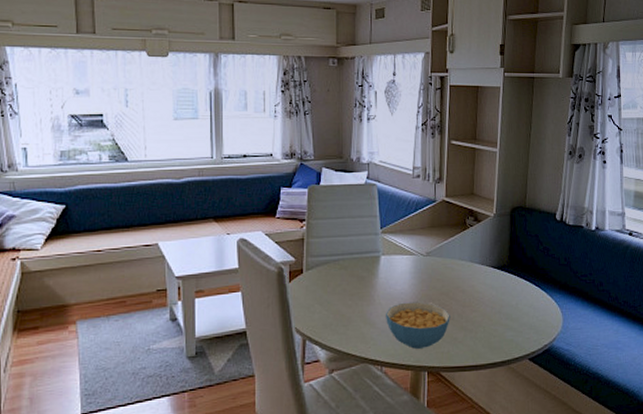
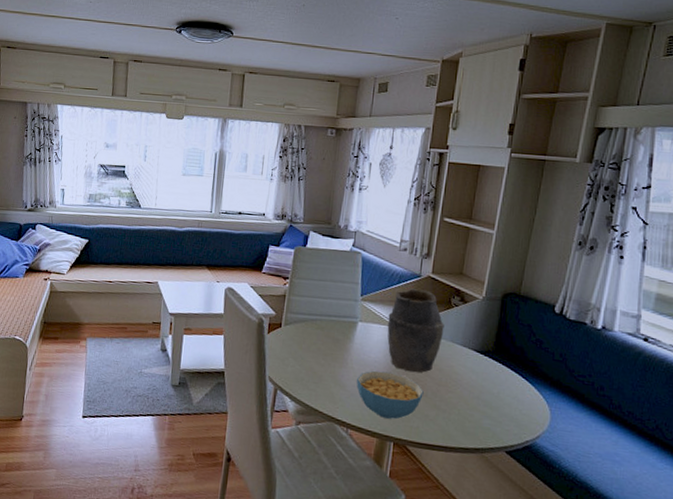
vase: none [409,214,463,298] -> present [387,288,444,373]

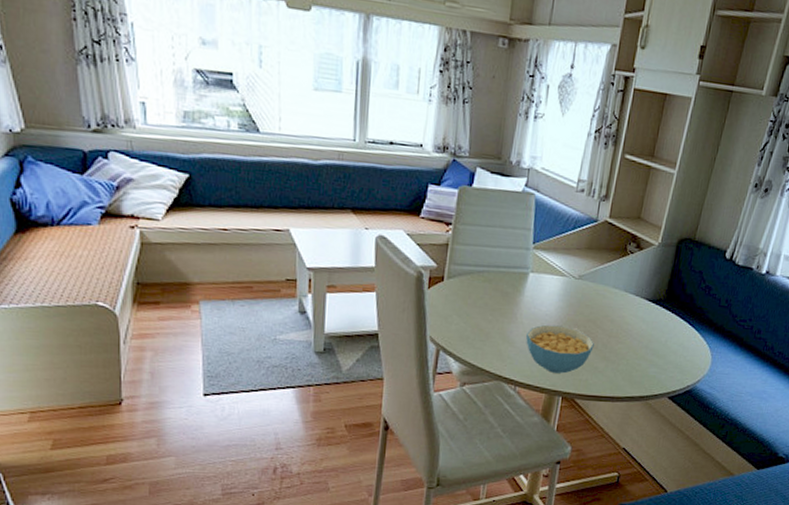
vase: present [387,288,444,373] -> none [559,235,619,325]

